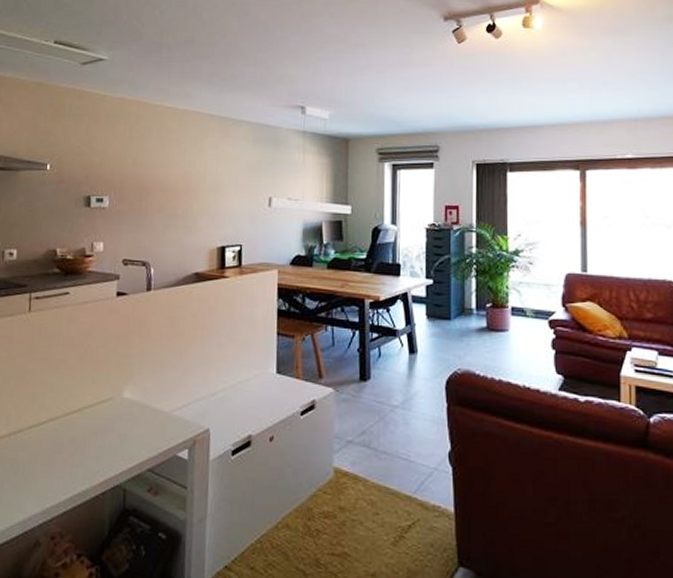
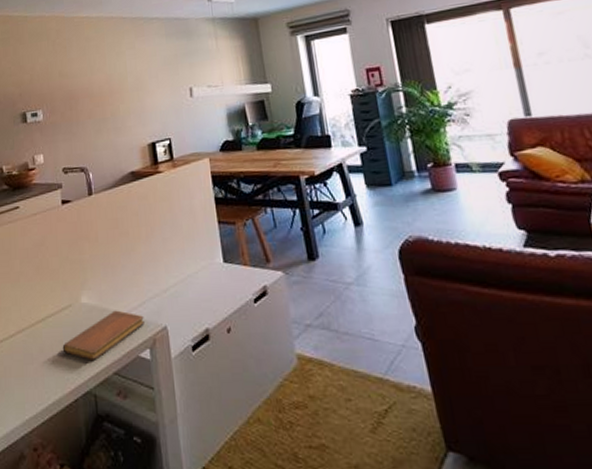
notebook: none [96,408,188,455] -> present [62,310,146,360]

